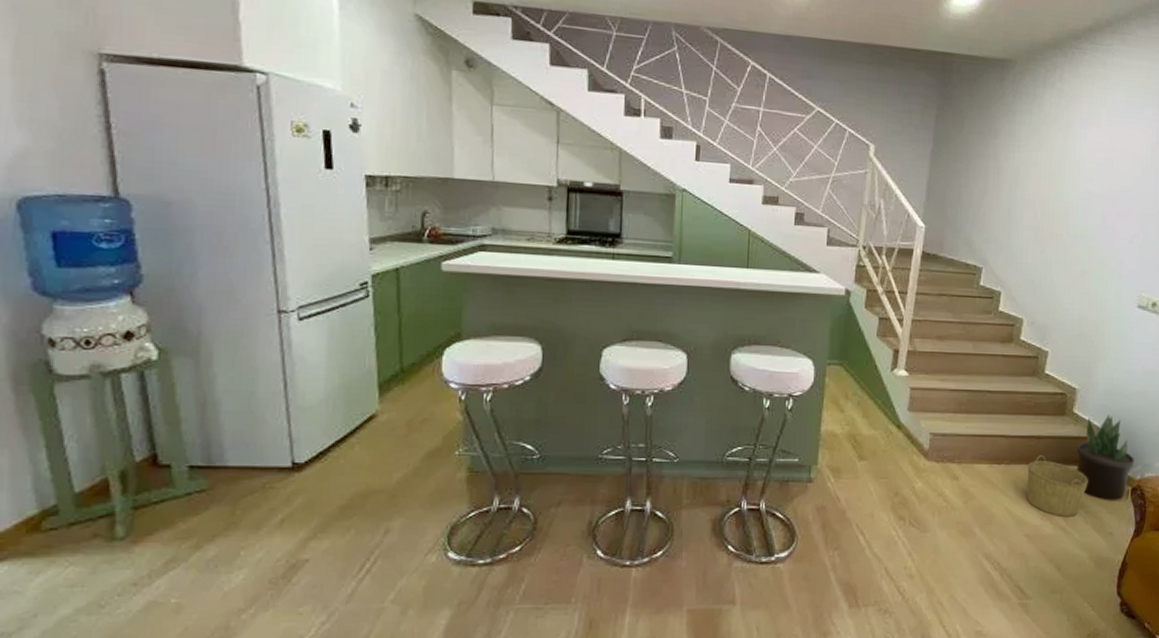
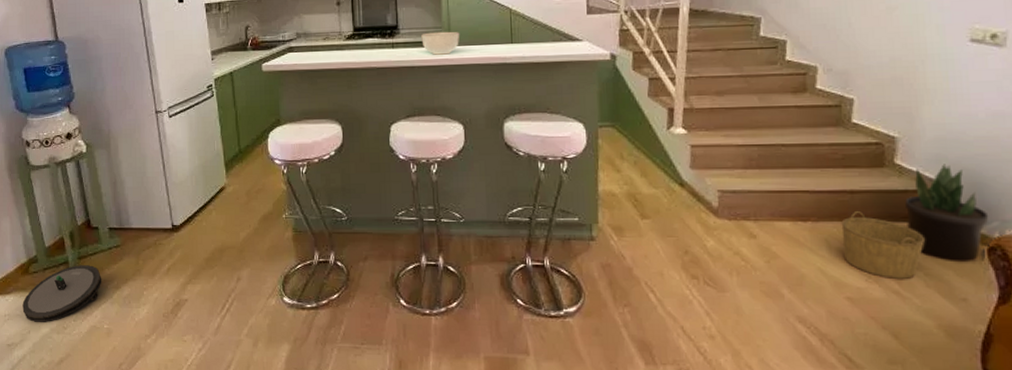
robot vacuum: none [25,517,172,600] -> present [22,265,102,322]
bowl: none [648,245,693,273] -> present [421,31,460,55]

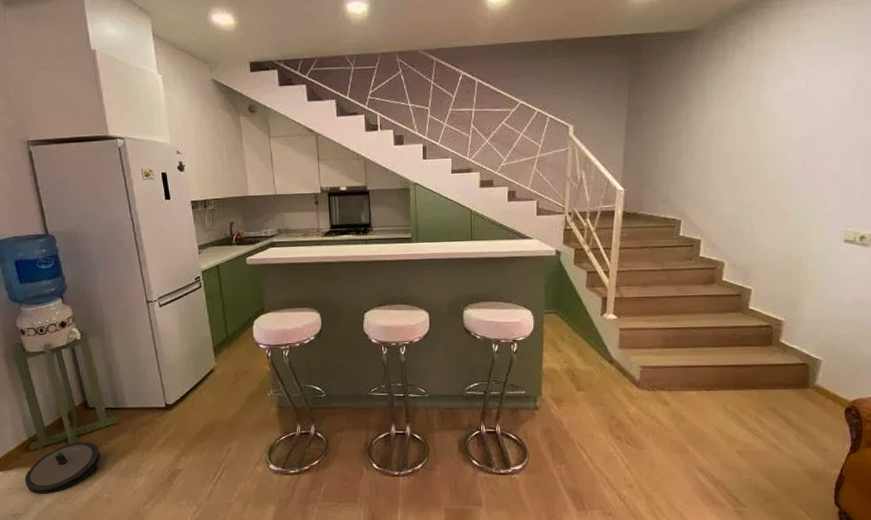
bowl: present [421,31,460,55] -> none [392,229,427,251]
basket: present [841,210,926,280] -> none [736,381,800,436]
planter: present [905,164,989,261] -> none [786,342,848,420]

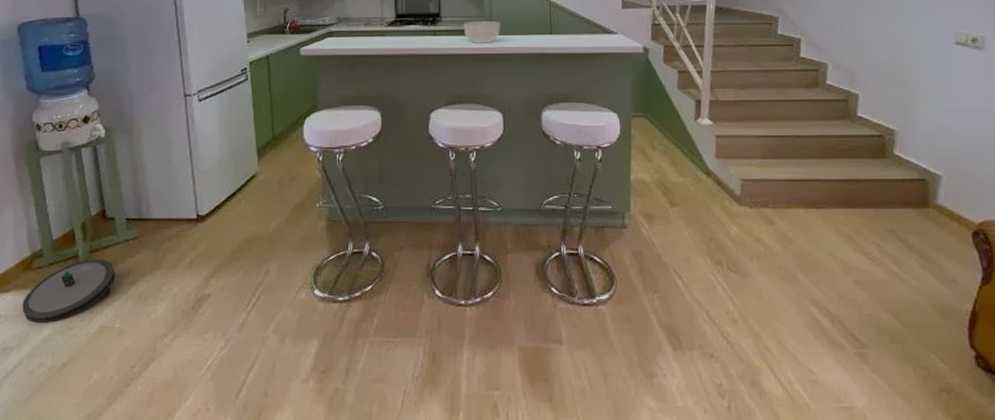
bowl: none [392,229,427,251] -> present [463,20,501,44]

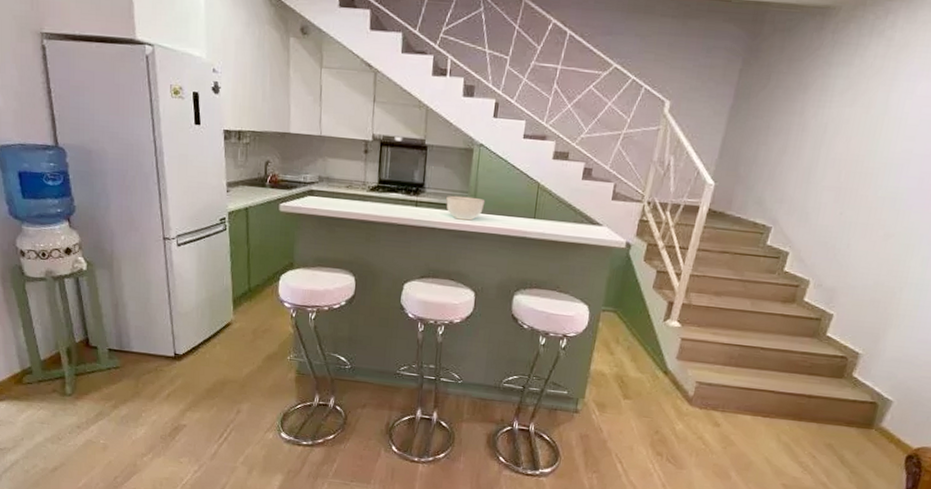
robot vacuum: present [22,259,116,323] -> none [15,381,100,432]

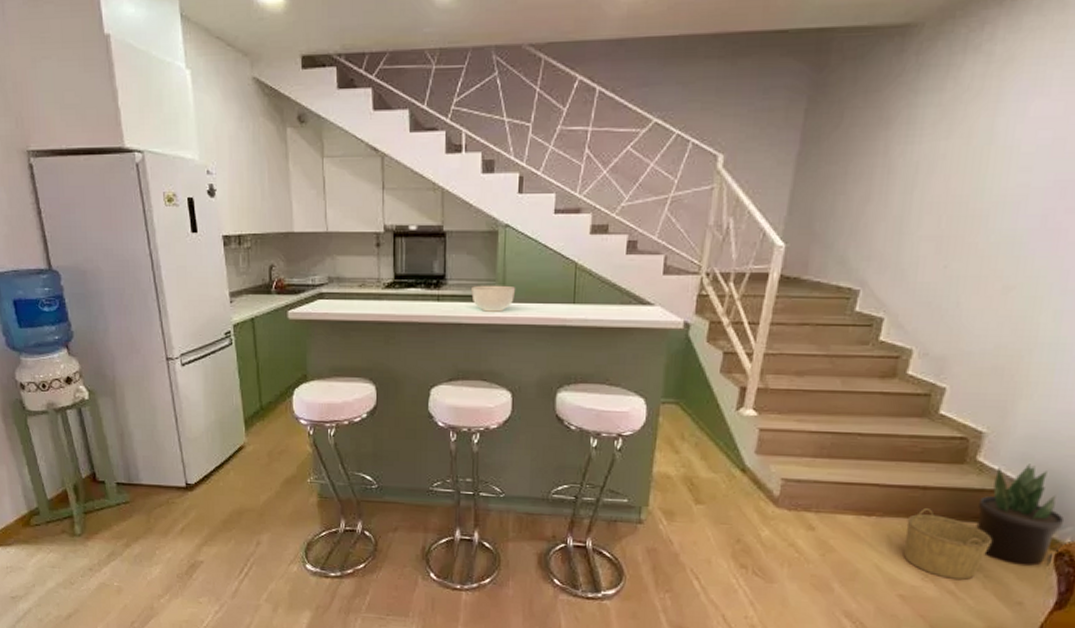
basket: none [788,412,860,475] -> present [903,507,993,581]
planter: none [844,382,916,465] -> present [974,464,1065,565]

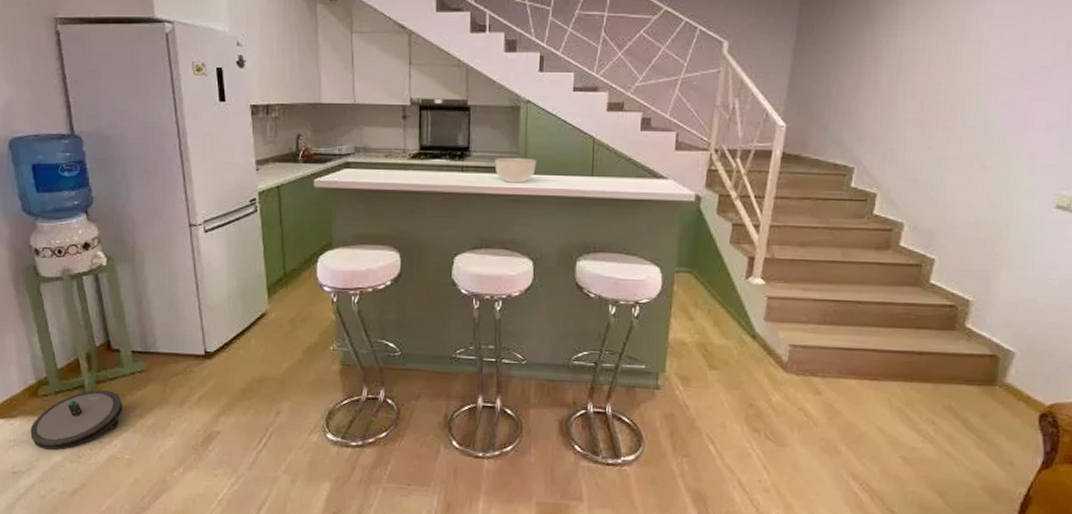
robot vacuum: none [25,520,111,577] -> present [30,390,123,450]
basket: present [903,507,993,581] -> none [903,371,984,442]
planter: present [974,464,1065,565] -> none [967,330,1046,426]

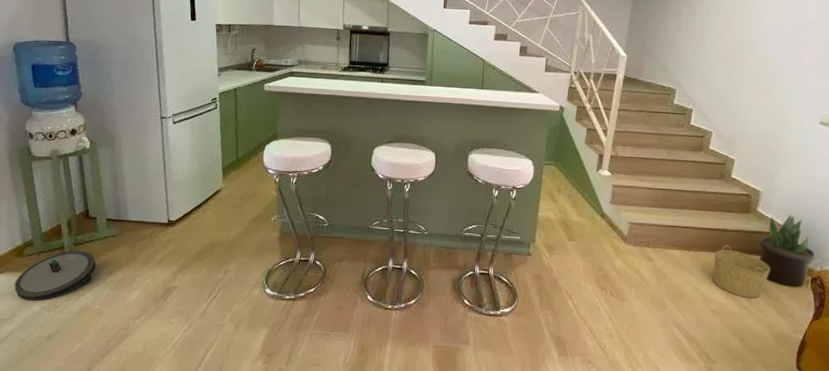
bowl: present [494,157,537,183] -> none [407,72,441,93]
basket: none [903,371,984,442] -> present [713,244,771,299]
planter: none [967,330,1046,426] -> present [759,214,815,287]

